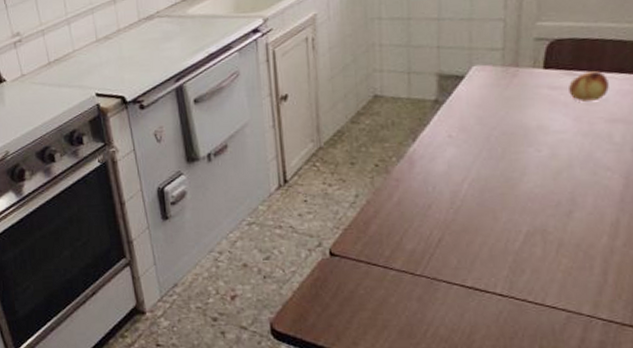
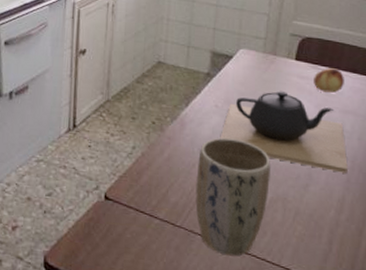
plant pot: none [434,170,524,301] -> present [195,138,270,257]
teapot: none [457,107,621,193] -> present [220,90,348,174]

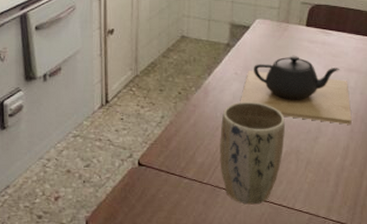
fruit: present [314,68,344,93] -> none [322,32,349,54]

